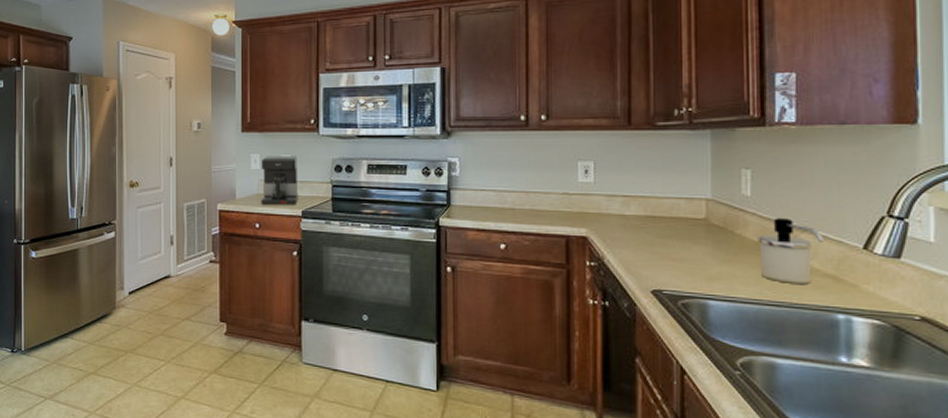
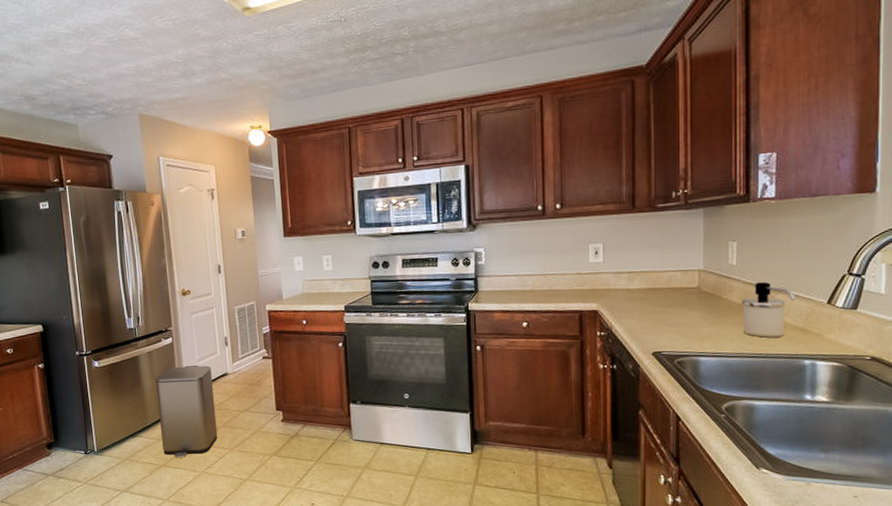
pedal bin: none [93,264,154,366] -> present [155,365,218,458]
coffee maker: present [261,156,299,206] -> none [303,256,341,304]

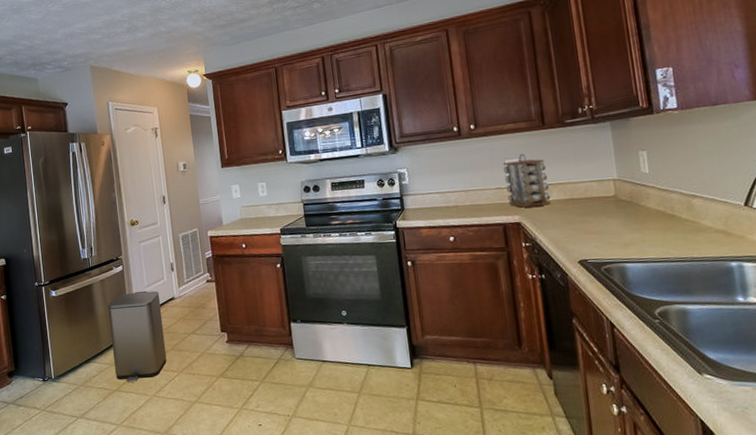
spice rack: none [585,237,632,295] -> present [502,153,551,208]
soap dispenser: present [741,282,795,338] -> none [659,188,712,242]

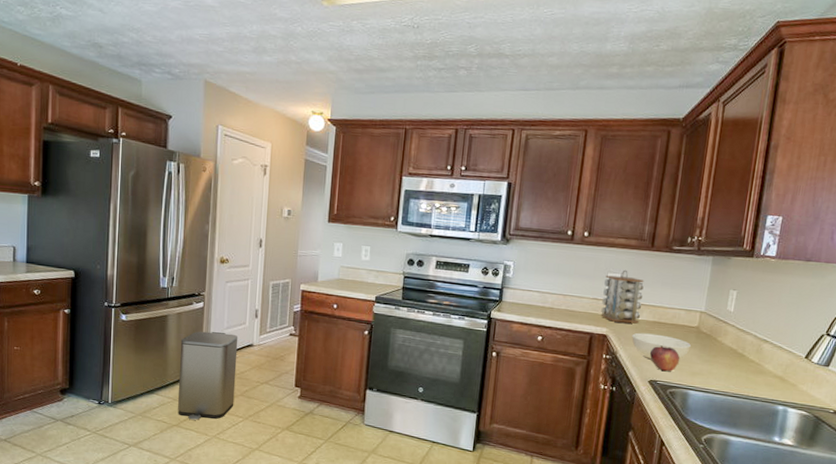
bowl: none [547,211,615,239] -> present [632,332,692,360]
fruit: none [571,222,607,249] -> present [649,345,680,372]

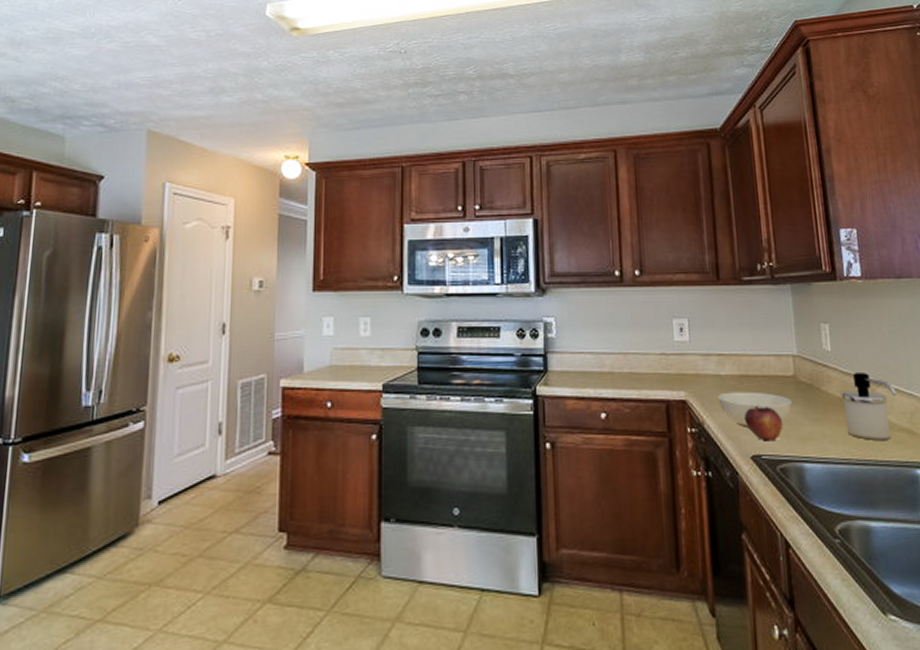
pedal bin: present [178,331,239,420] -> none [103,463,195,608]
spice rack: present [600,269,644,324] -> none [669,312,723,382]
soap dispenser: none [730,330,779,382] -> present [841,373,897,440]

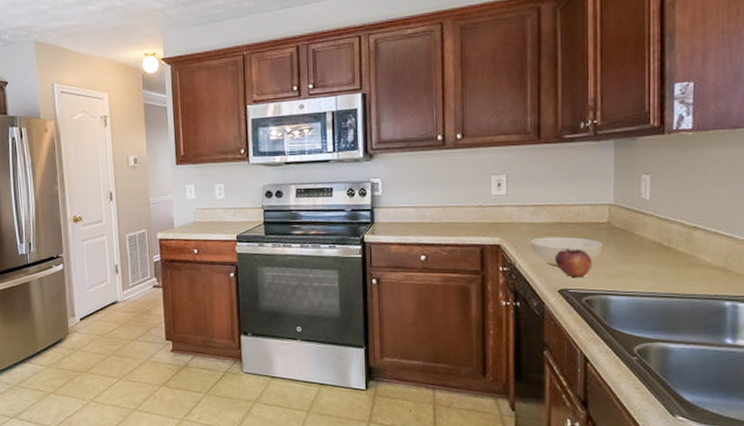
soap dispenser: present [841,373,897,440] -> none [655,218,714,277]

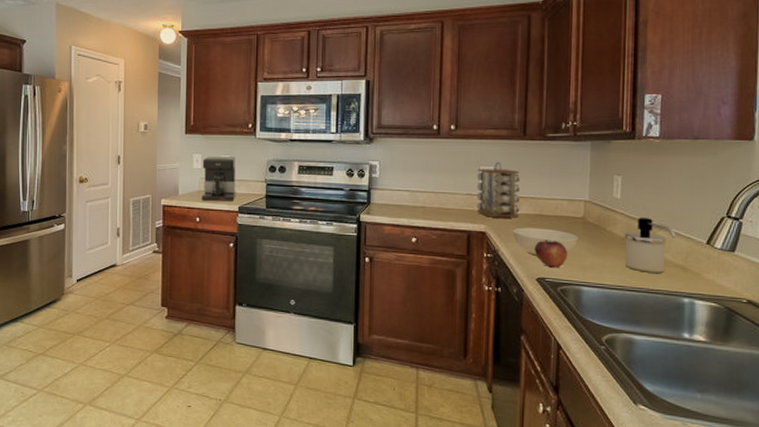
coffee maker: none [196,185,233,233] -> present [201,156,237,202]
spice rack: none [487,169,537,229] -> present [476,161,520,218]
soap dispenser: none [655,218,714,277] -> present [624,218,676,273]

